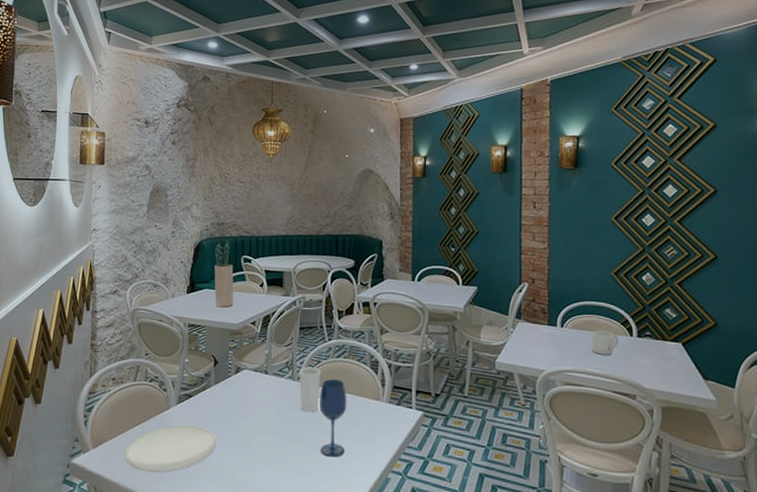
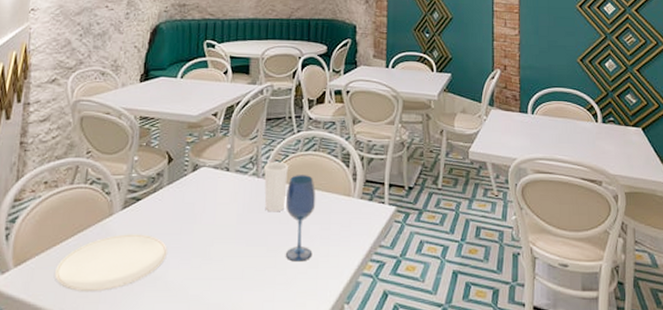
vase: present [214,237,234,308] -> none [172,19,195,98]
mug: present [592,330,618,355] -> none [560,116,585,141]

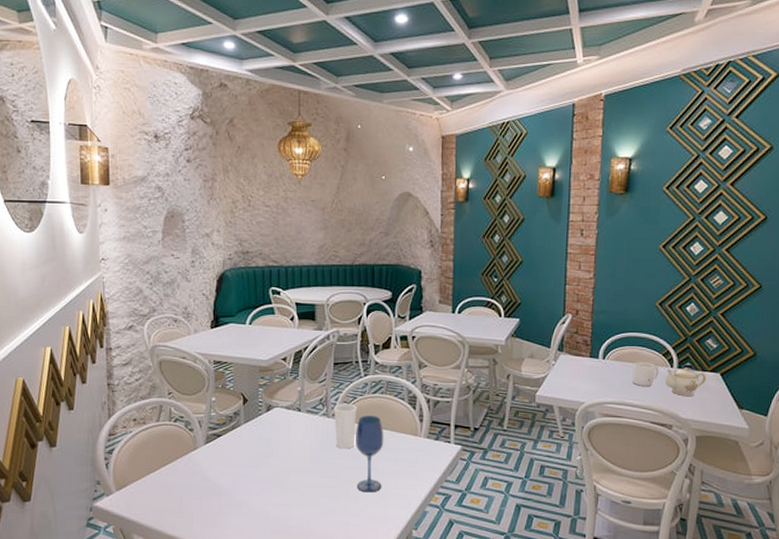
plate: present [55,234,167,291] -> none [152,465,249,513]
mug: none [560,116,585,141] -> present [632,361,659,386]
teapot: none [591,122,629,152] -> present [664,367,706,397]

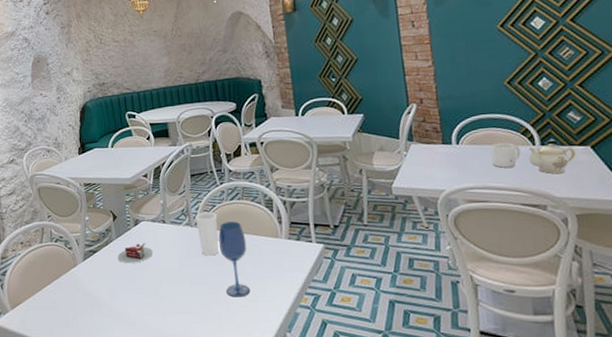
cake slice: none [244,430,284,451] -> present [117,243,154,264]

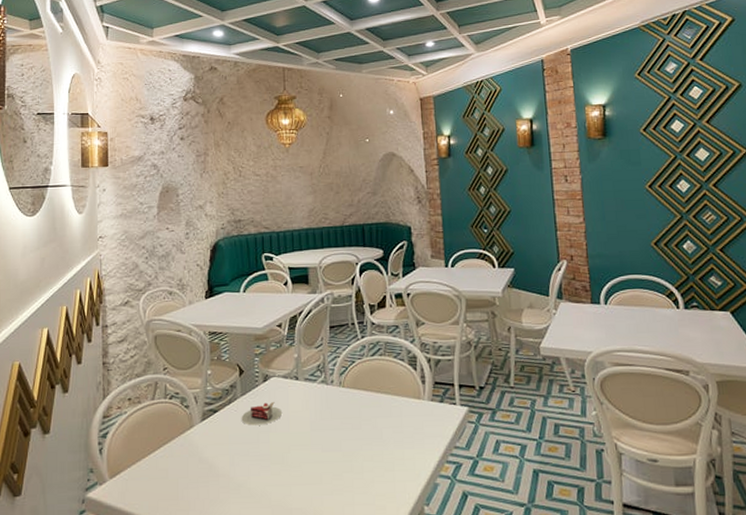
cup: present [195,211,219,256] -> none [332,368,357,418]
wineglass: present [218,221,250,297] -> none [355,380,388,466]
mug: present [490,142,521,168] -> none [637,304,666,331]
teapot: present [528,143,575,174] -> none [673,307,716,339]

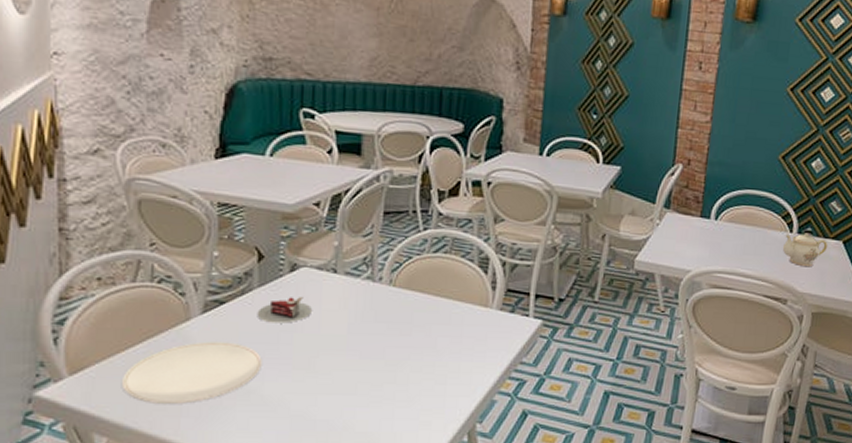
plate: none [147,444,247,500] -> present [122,341,262,404]
teapot: none [673,307,716,339] -> present [782,233,828,267]

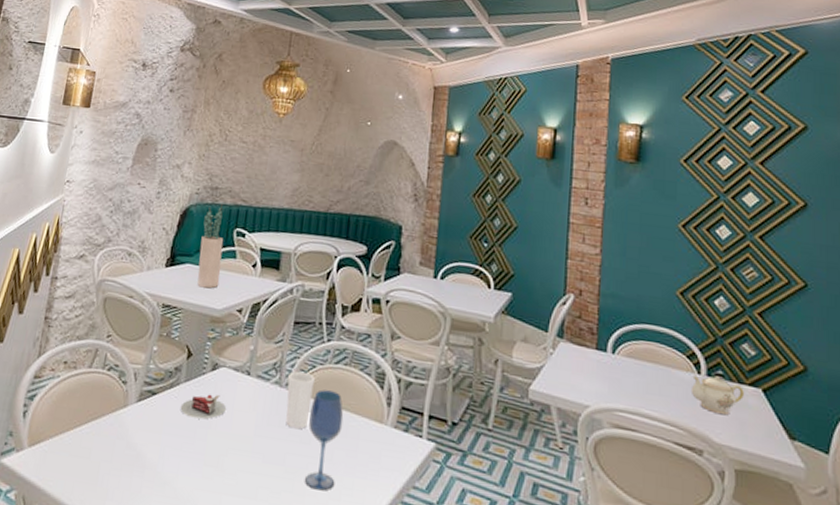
plate: present [122,341,262,404] -> none [66,428,180,488]
vase: none [257,79,288,181] -> present [197,204,223,289]
cup: none [381,263,413,322] -> present [286,371,316,429]
wineglass: none [407,280,446,378] -> present [305,390,344,491]

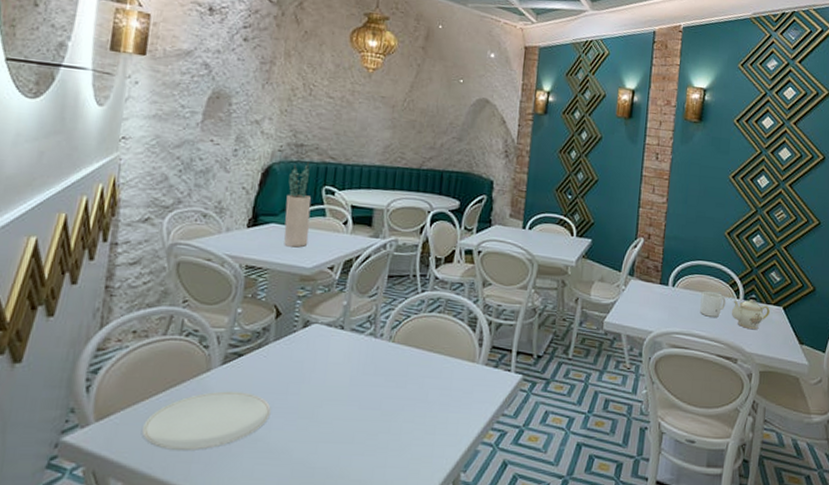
plate: none [66,428,180,488] -> present [142,391,271,450]
cake slice: present [180,394,227,419] -> none [270,351,320,375]
cup: present [286,371,316,429] -> none [381,321,410,375]
wineglass: present [305,390,344,491] -> none [401,337,438,428]
mug: none [649,361,683,395] -> present [700,290,726,317]

